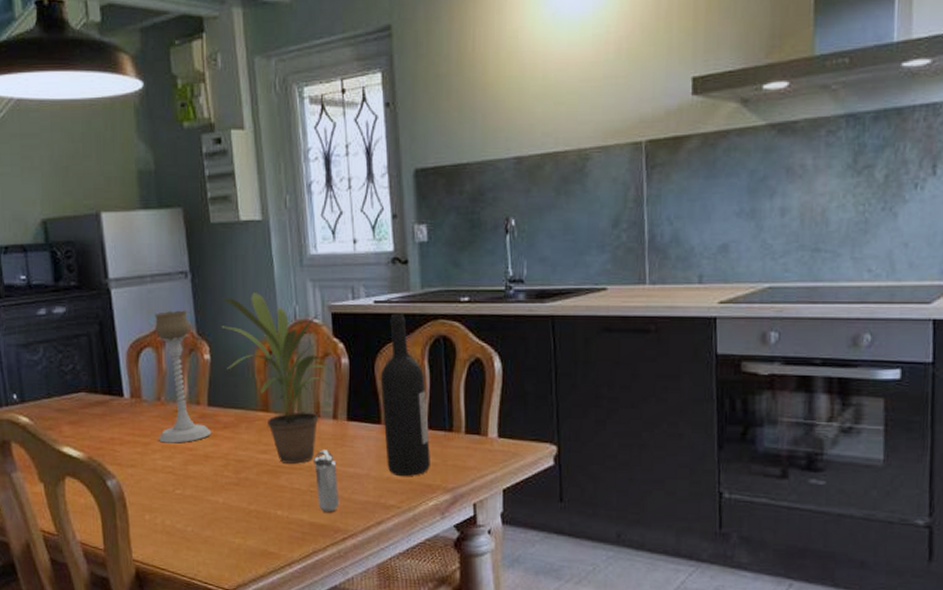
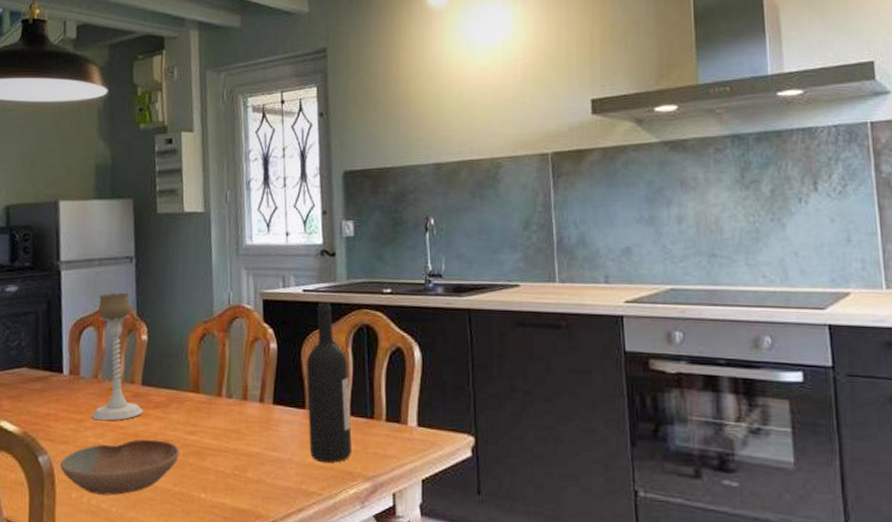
bowl: none [130,460,252,516] -> present [60,439,179,496]
potted plant: present [221,293,333,464] -> none [160,278,262,446]
shaker: present [313,449,340,513] -> none [238,432,262,497]

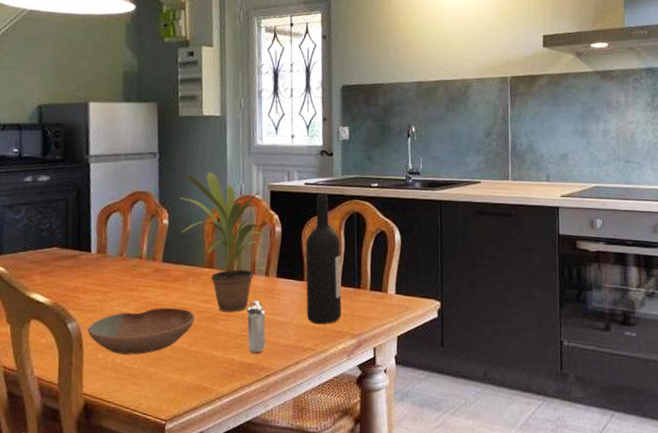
candle holder: present [92,292,144,421] -> none [117,183,164,293]
potted plant: none [160,278,262,446] -> present [180,172,268,312]
shaker: none [238,432,262,497] -> present [246,301,266,354]

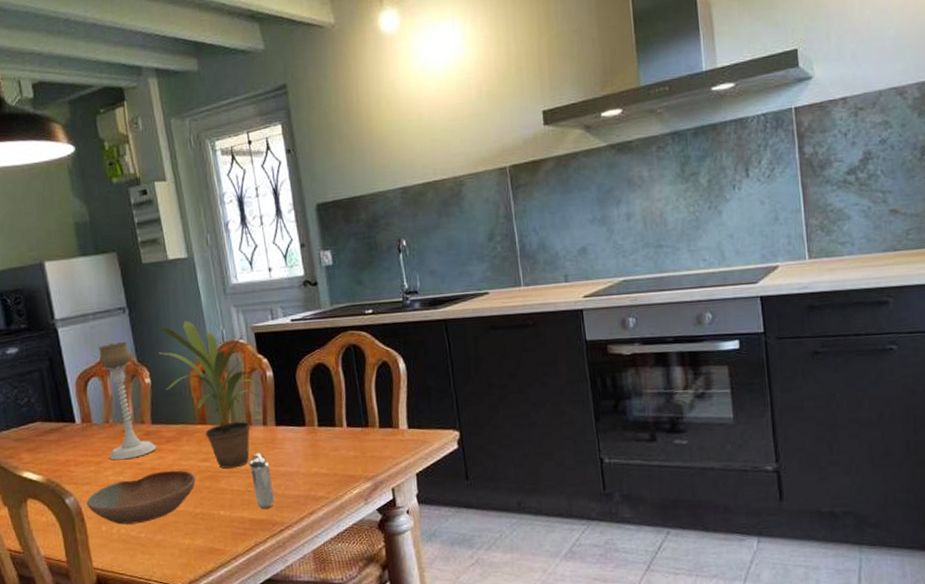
candle holder: none [117,183,164,293] -> present [98,341,157,461]
wine bottle: present [305,194,342,324] -> none [301,329,352,470]

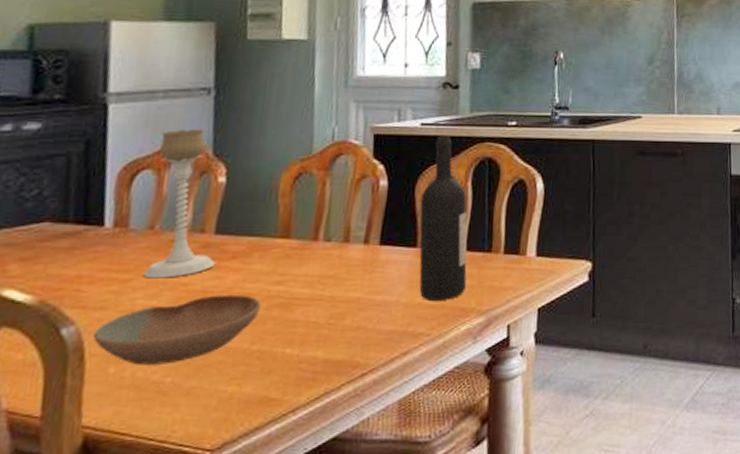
potted plant: present [156,321,260,469] -> none [244,112,371,295]
shaker: present [248,453,275,509] -> none [335,277,363,347]
wine bottle: none [301,329,352,470] -> present [419,136,467,301]

